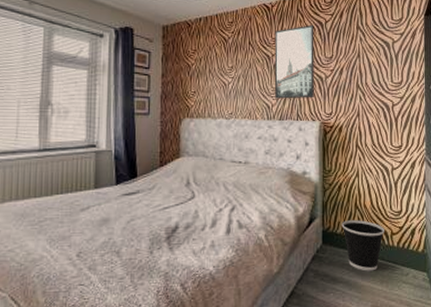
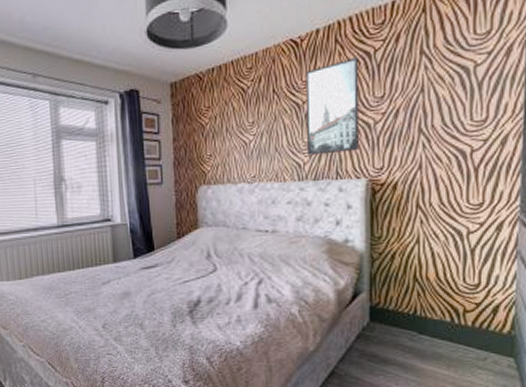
wastebasket: present [341,220,384,271] -> none [395,295,454,354]

